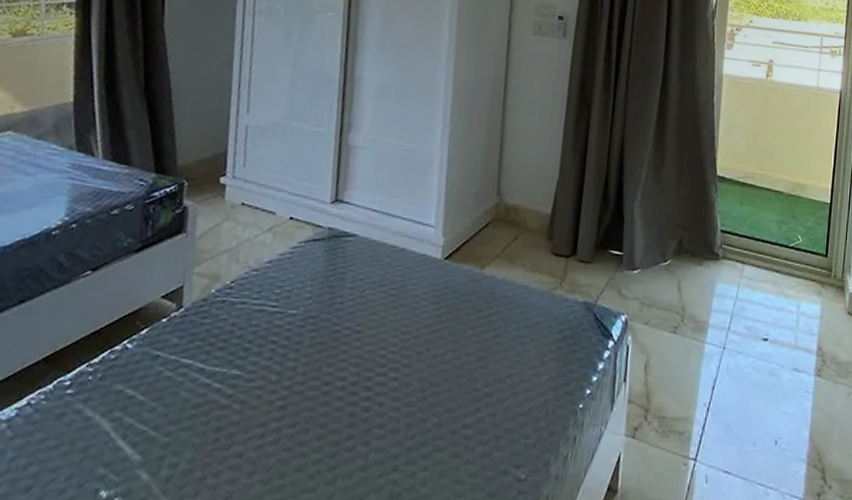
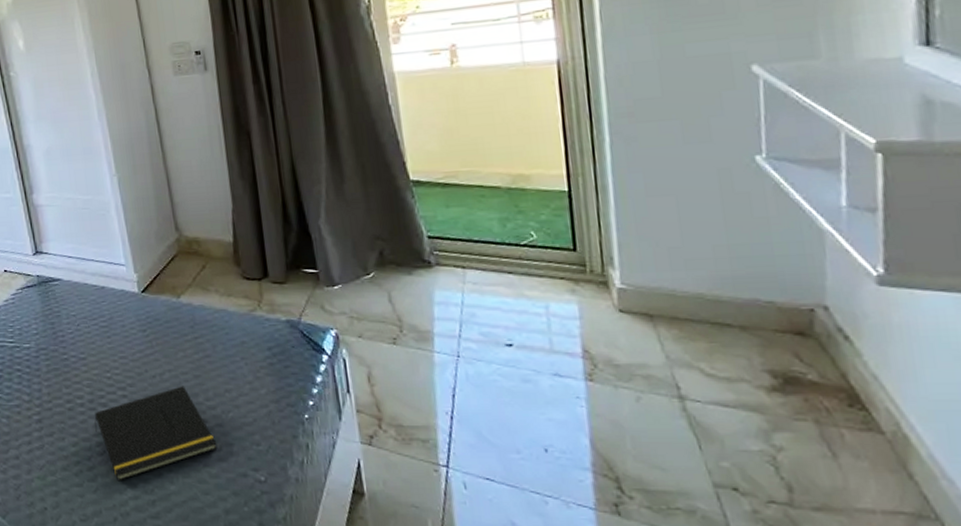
notepad: none [350,368,485,484] -> present [94,386,218,481]

